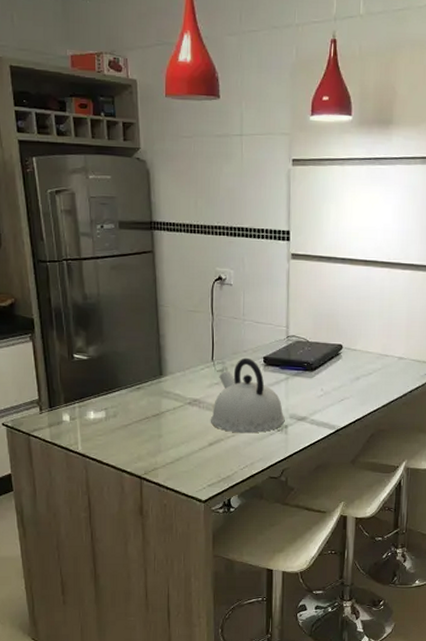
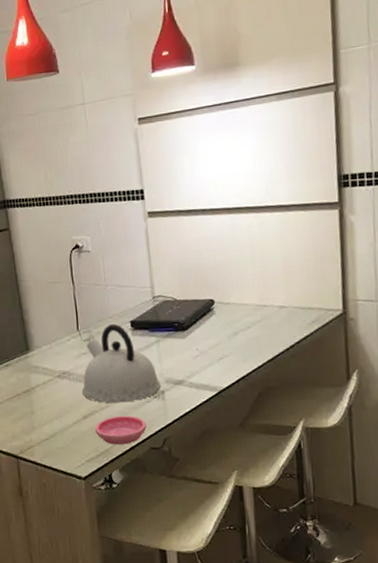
saucer: none [219,445,268,472] -> present [94,415,147,445]

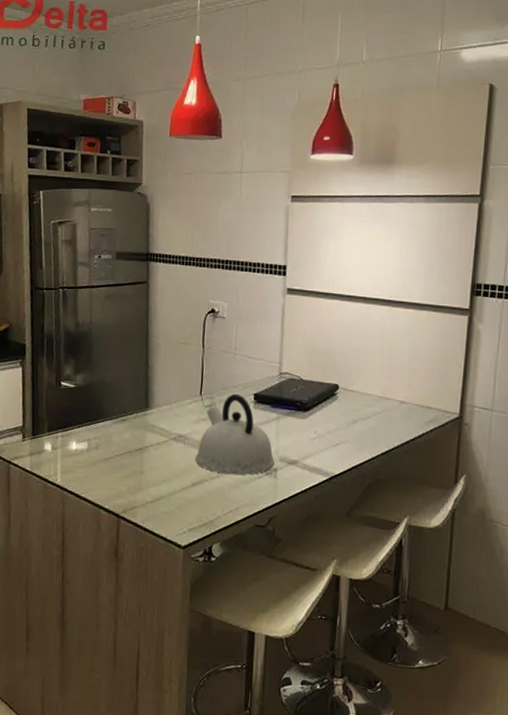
saucer: present [94,415,147,445] -> none [202,487,255,518]

